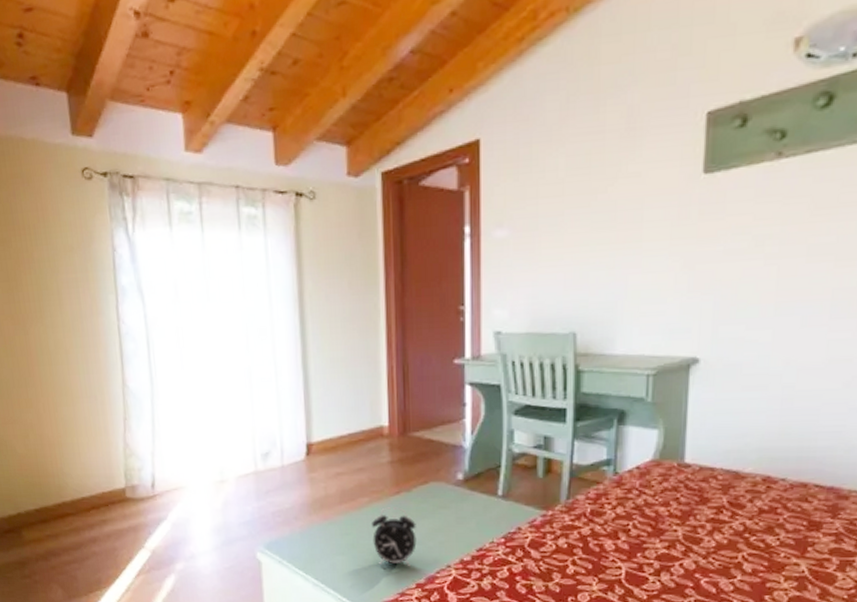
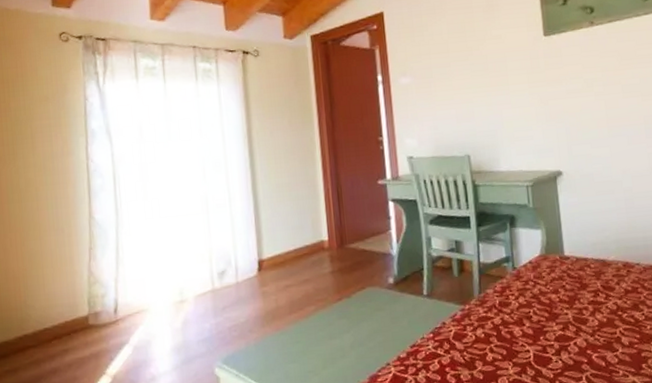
alarm clock: present [372,507,417,567] -> none [319,313,359,369]

